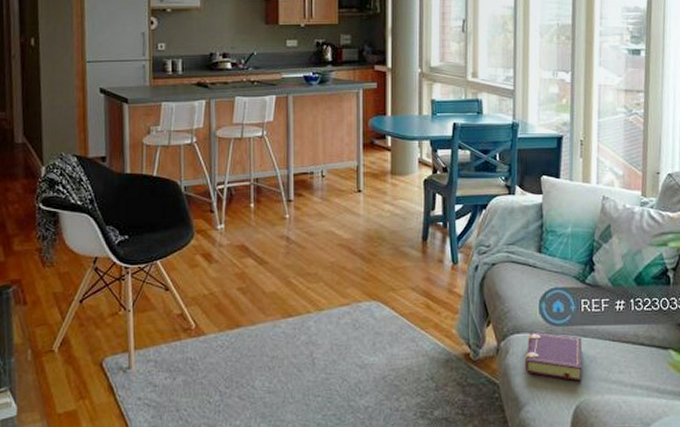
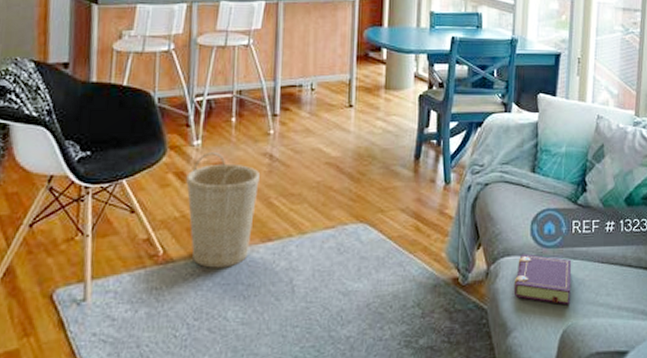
basket: none [213,236,278,341] -> present [186,153,260,268]

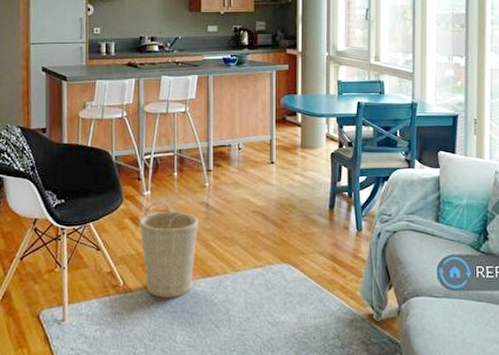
book: present [513,254,572,305] -> none [424,295,478,343]

